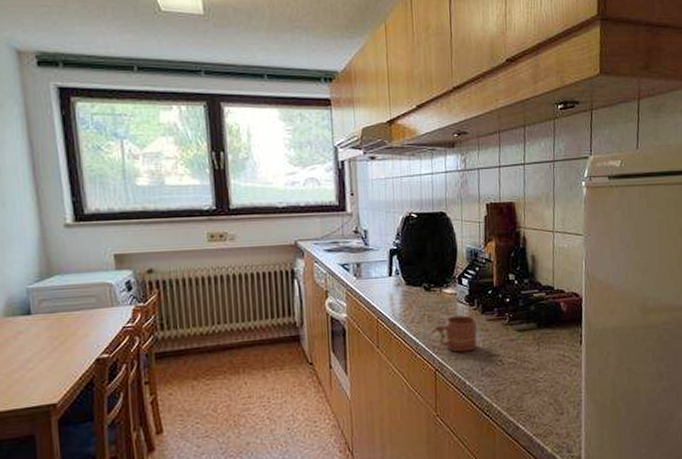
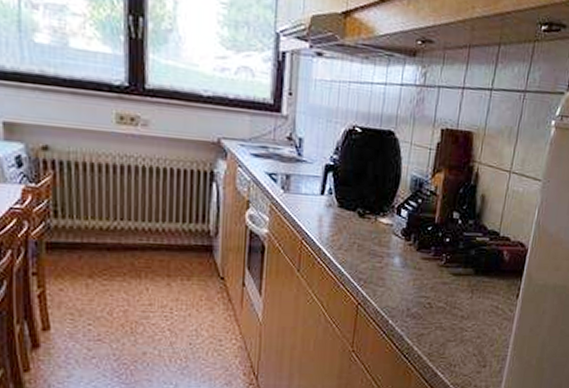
mug: present [430,315,478,353] -> none [358,249,410,289]

